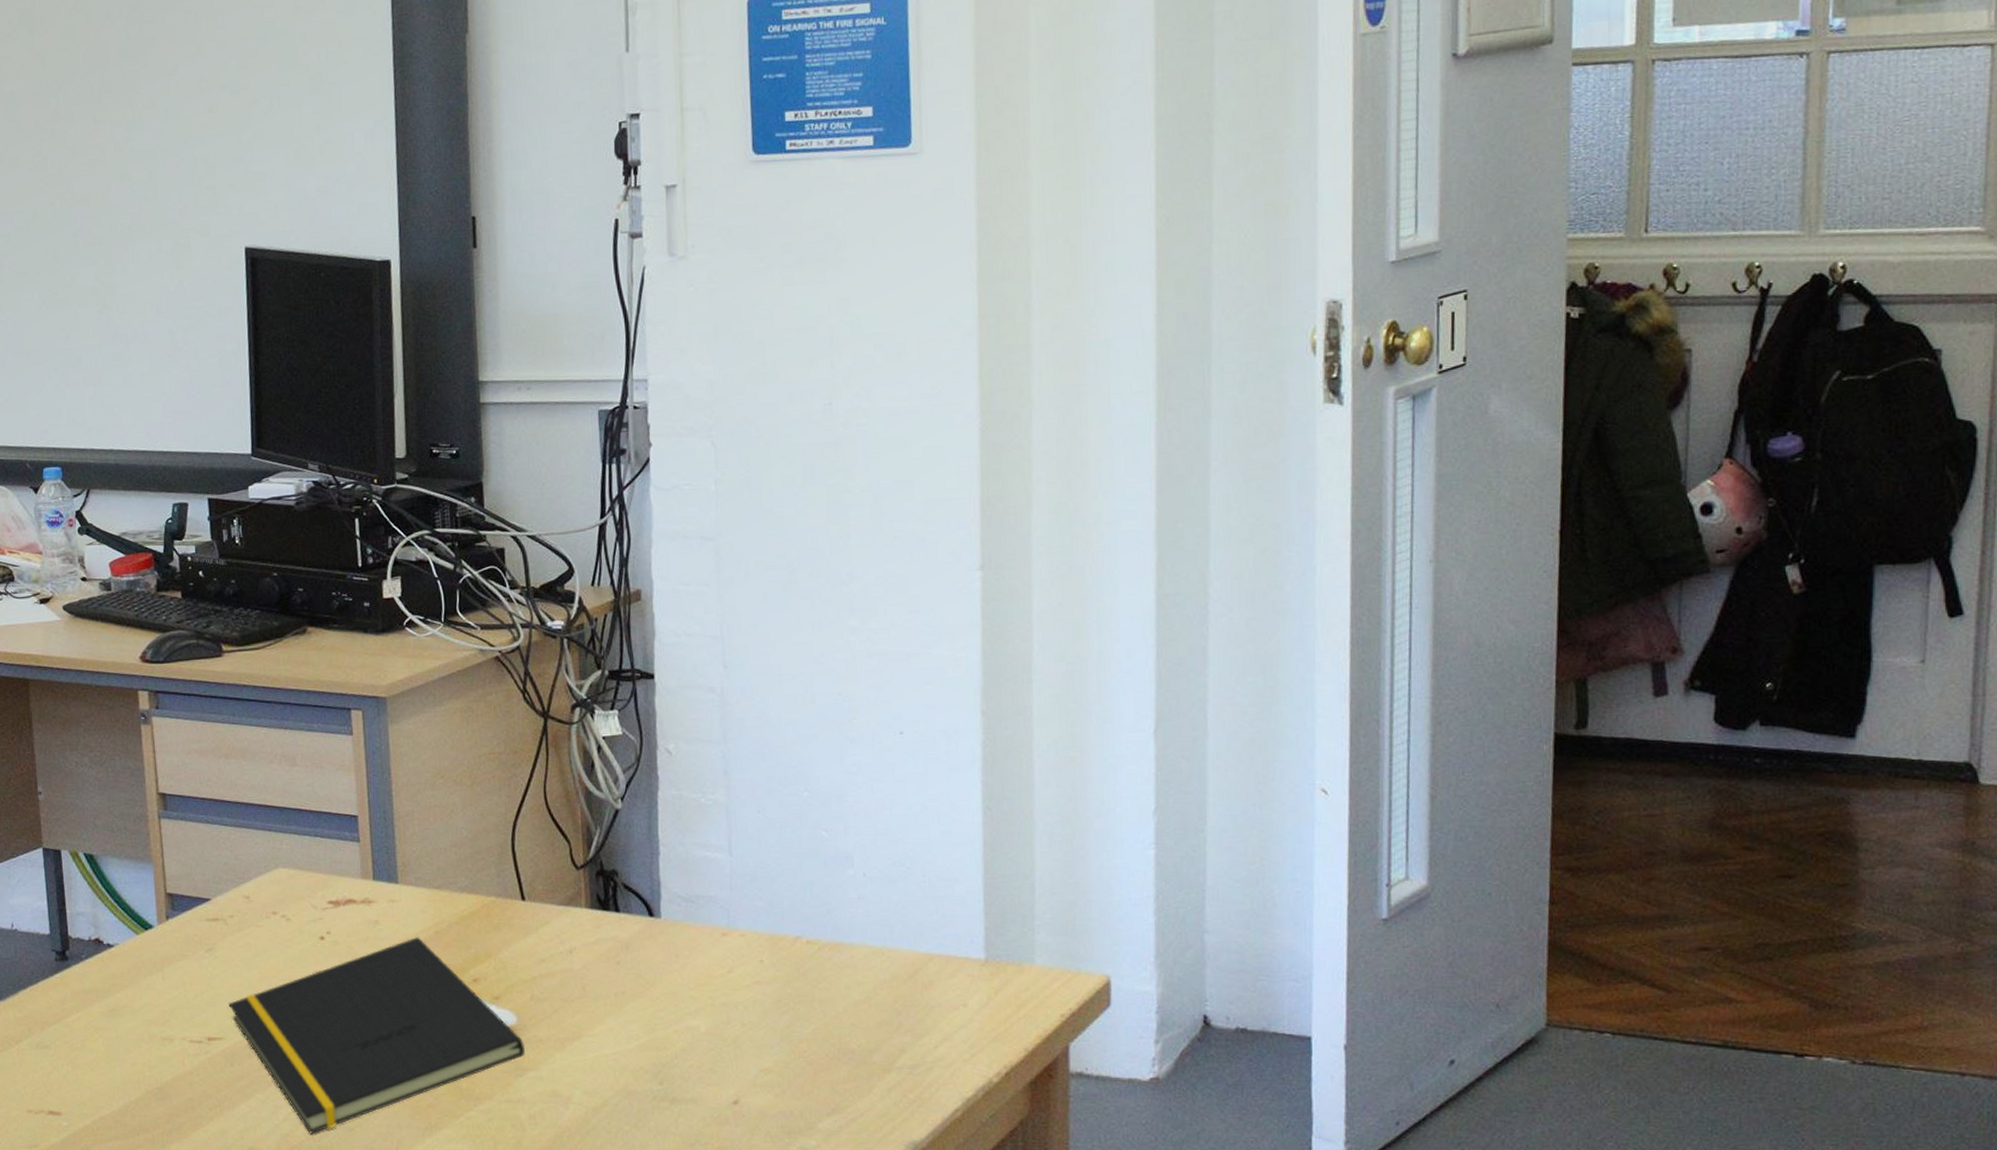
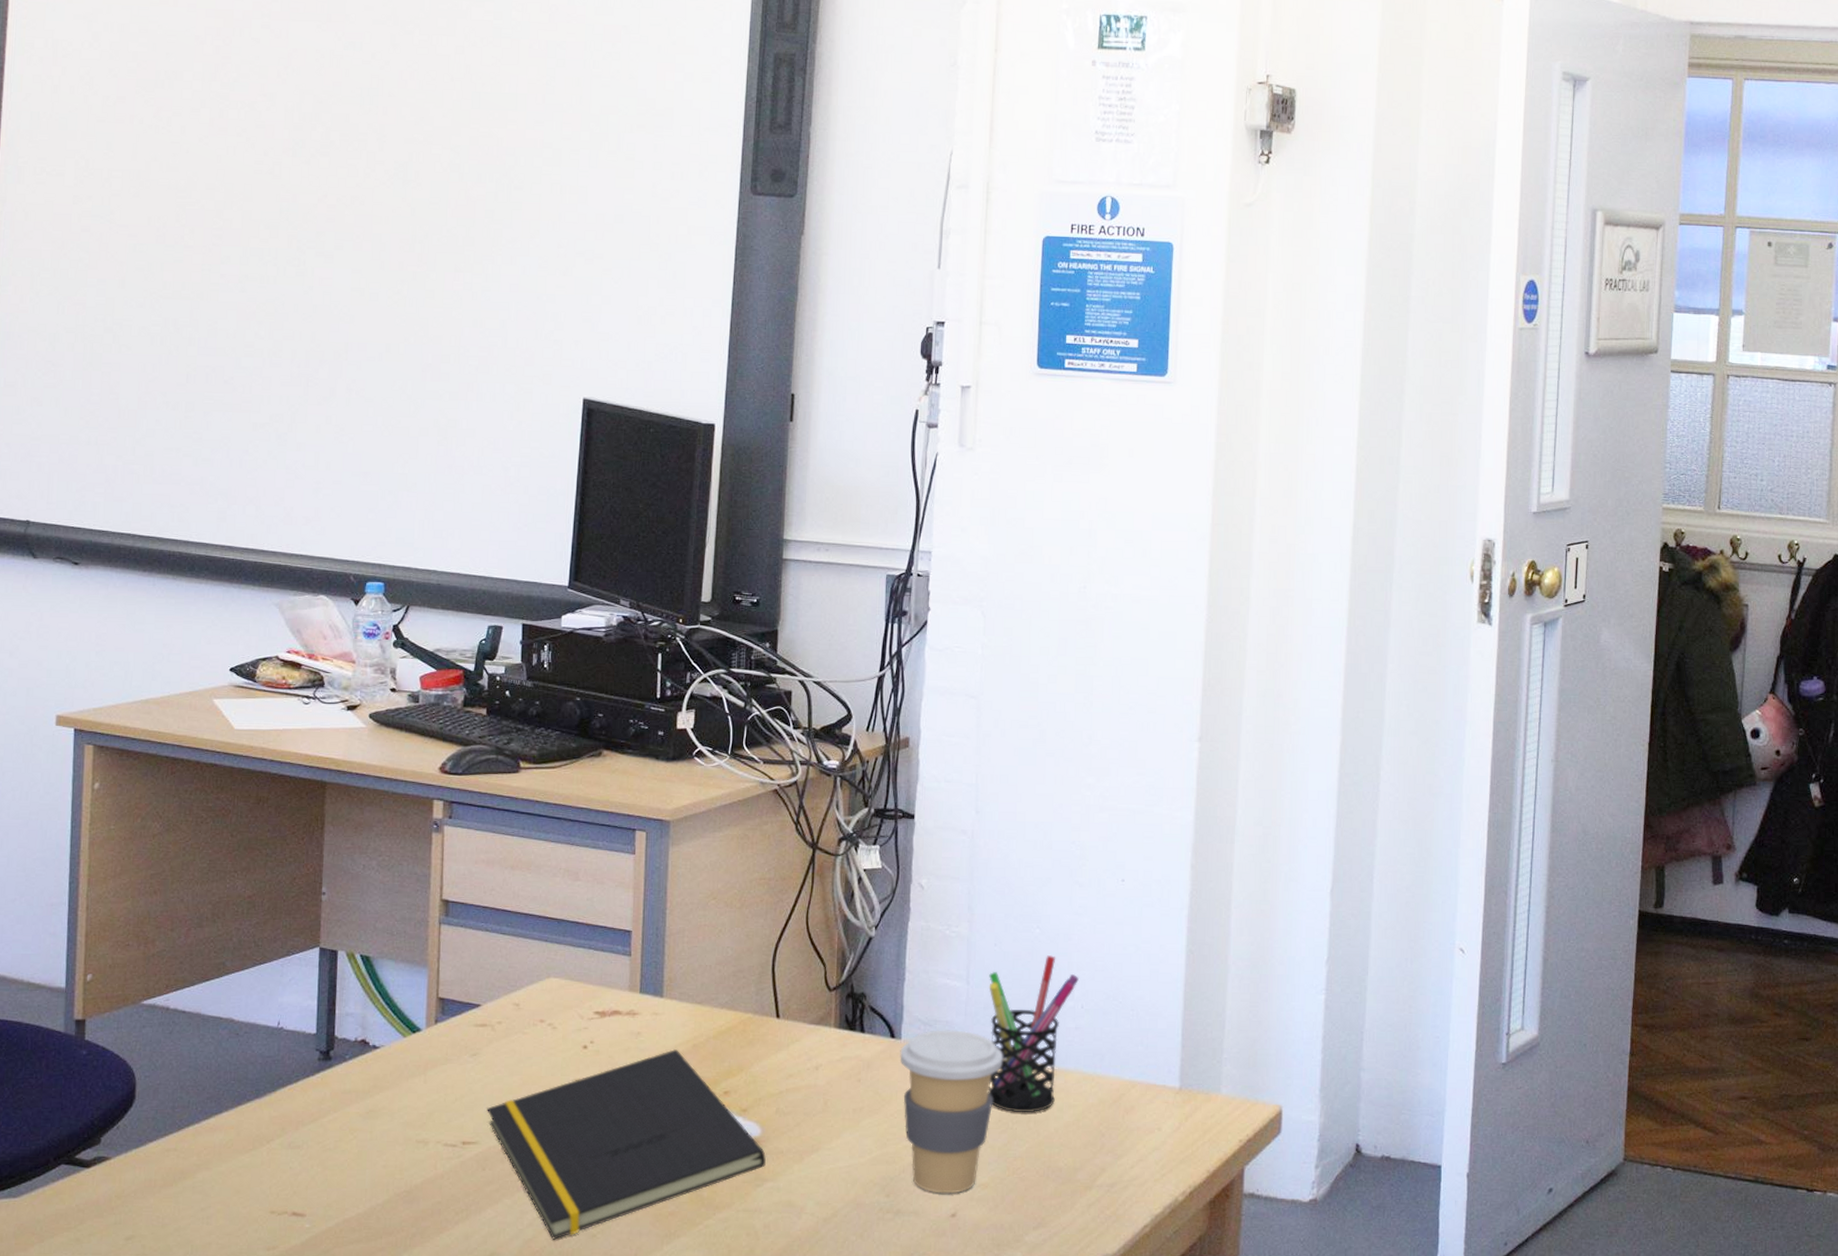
coffee cup: none [661,905,778,1080] -> present [900,1030,1003,1194]
pen holder: none [754,820,858,992] -> present [988,955,1079,1113]

